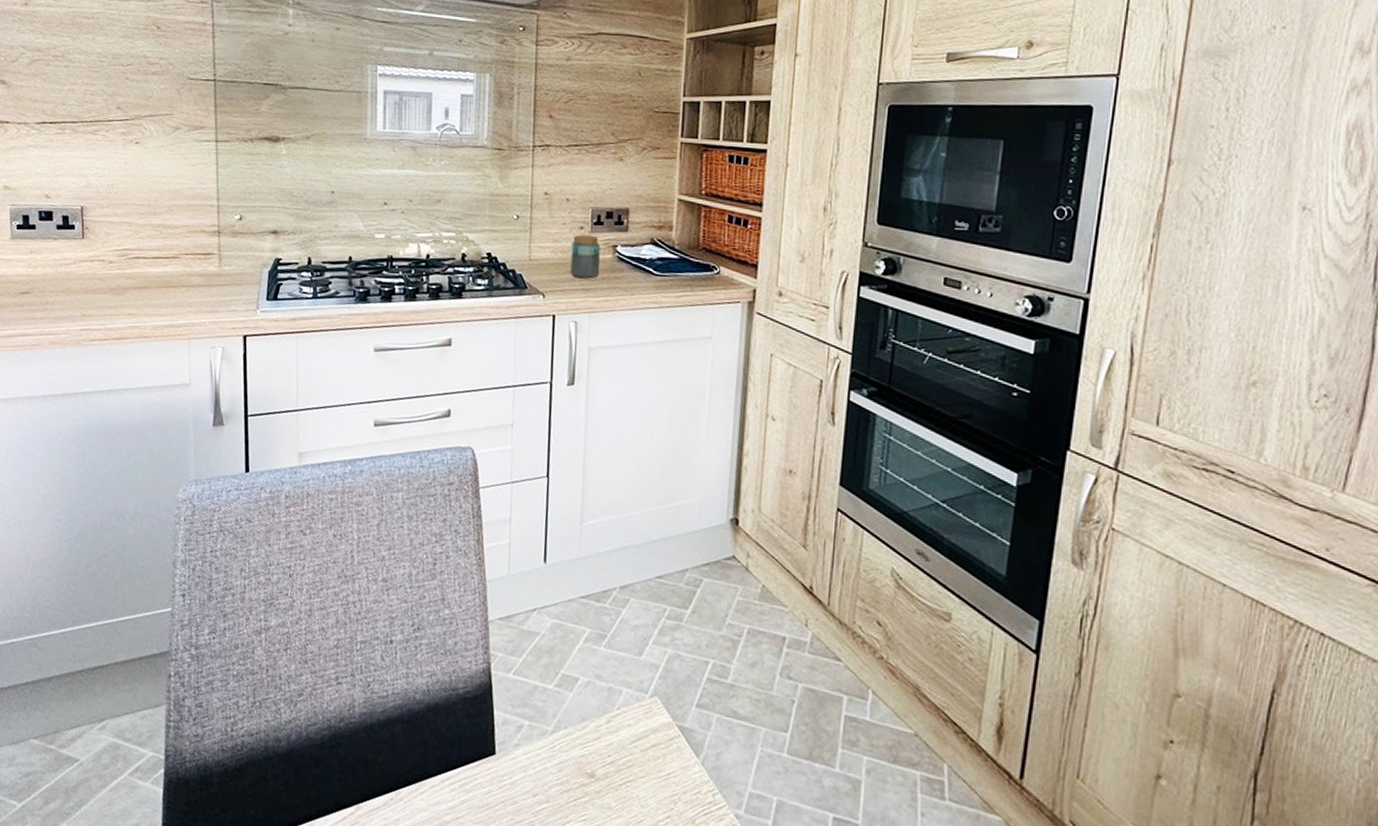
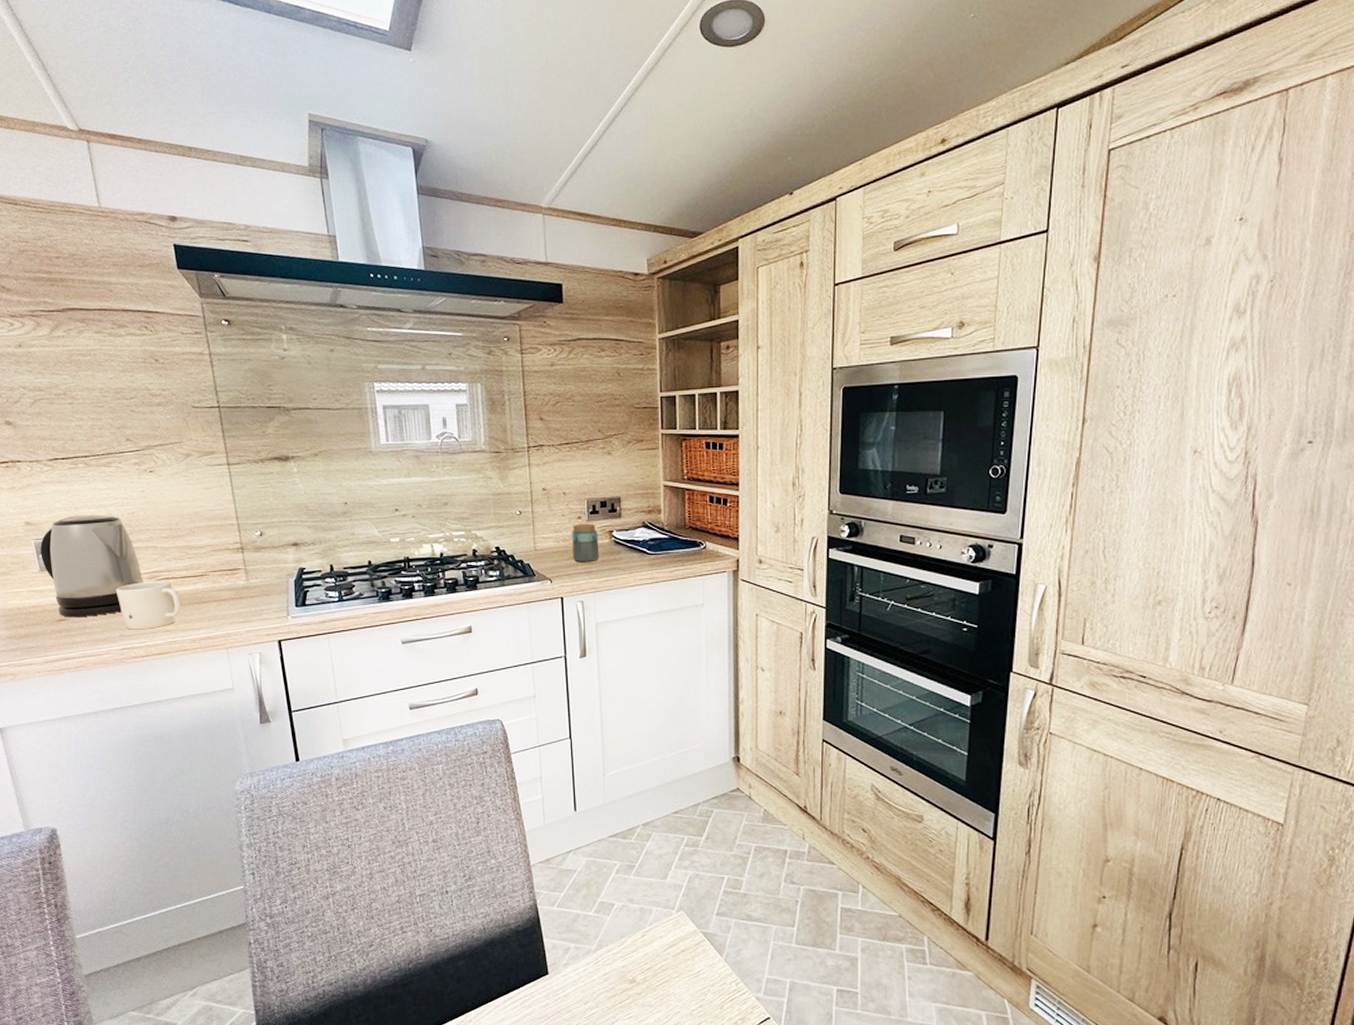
kettle: none [14,182,113,292] -> present [40,514,143,618]
mug: none [83,259,149,311] -> present [116,581,182,630]

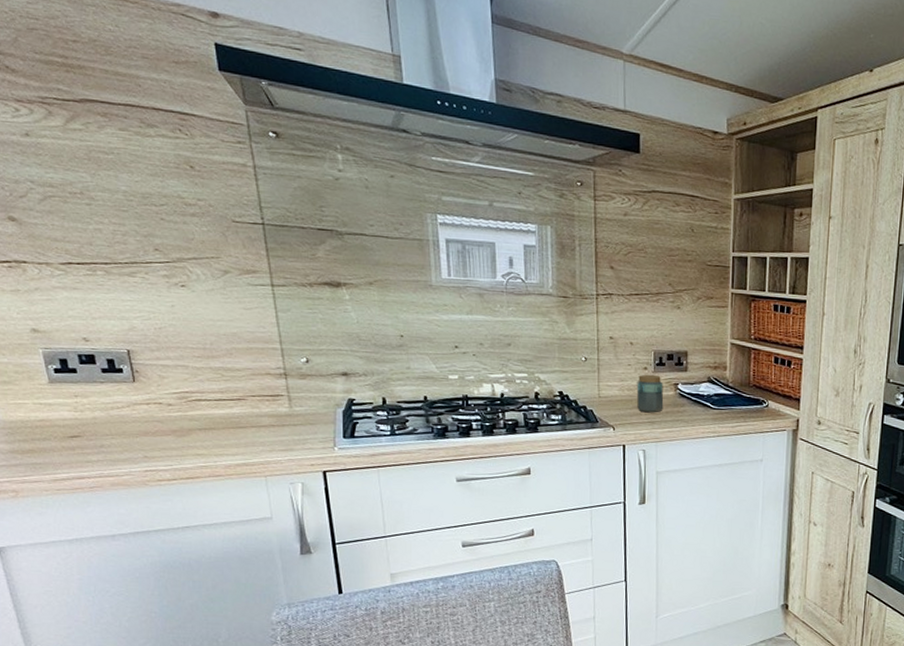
kettle: present [40,514,143,618] -> none [50,325,171,435]
mug: present [116,581,182,630] -> none [139,401,215,452]

